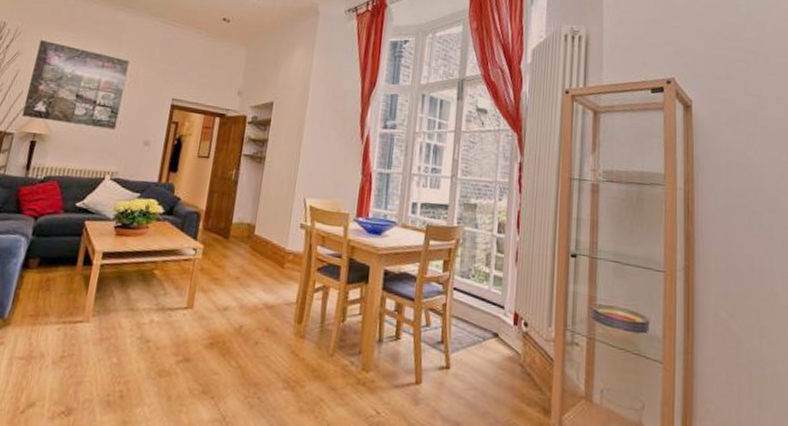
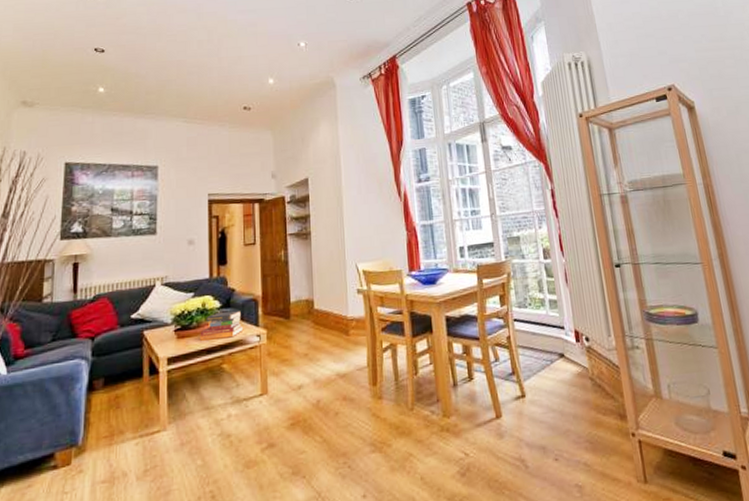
books: none [137,218,182,246] -> present [200,311,244,341]

